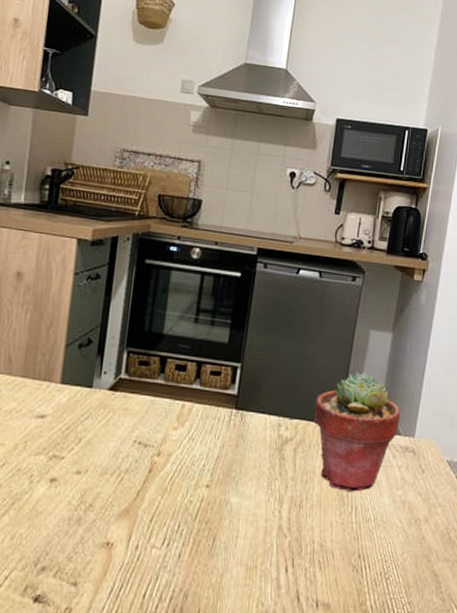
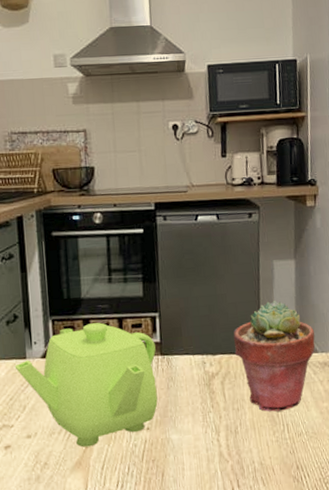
teapot: none [78,362,232,495] -> present [14,322,158,447]

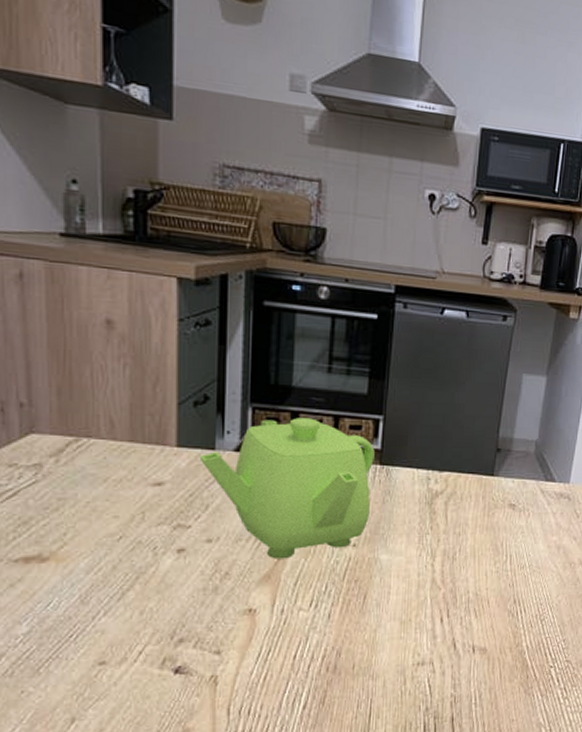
potted succulent: present [233,301,315,412] -> none [464,419,555,540]

